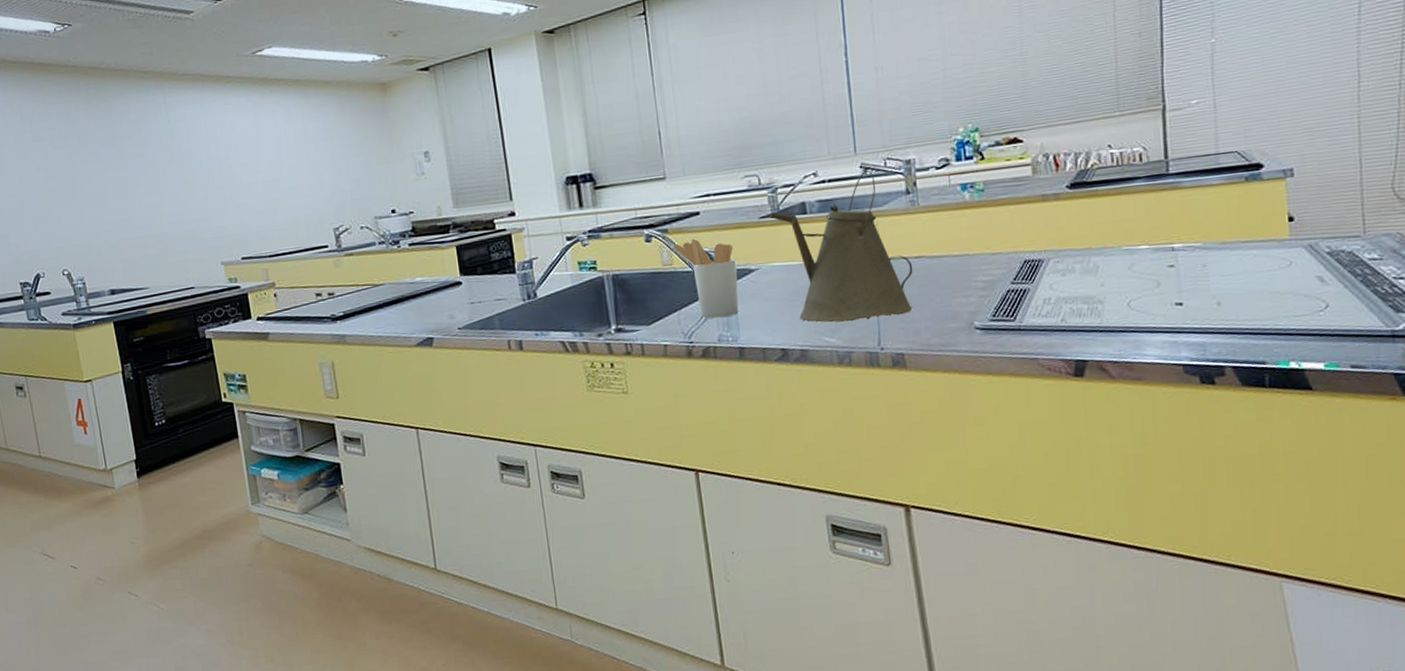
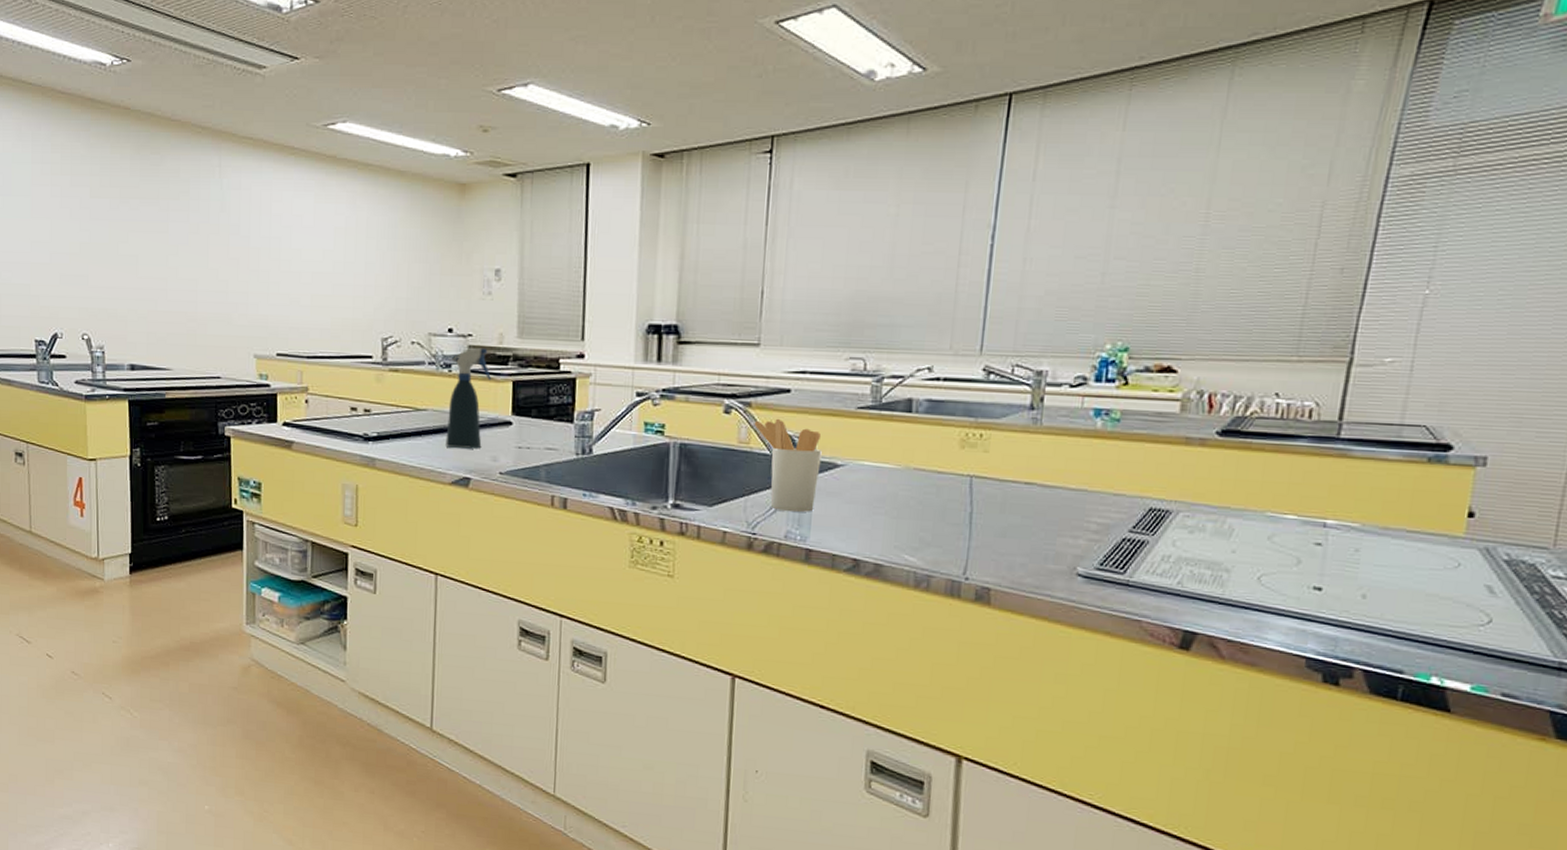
spray bottle: none [397,221,438,314] -> present [445,347,492,449]
kettle: present [769,169,913,323] -> none [868,374,1021,545]

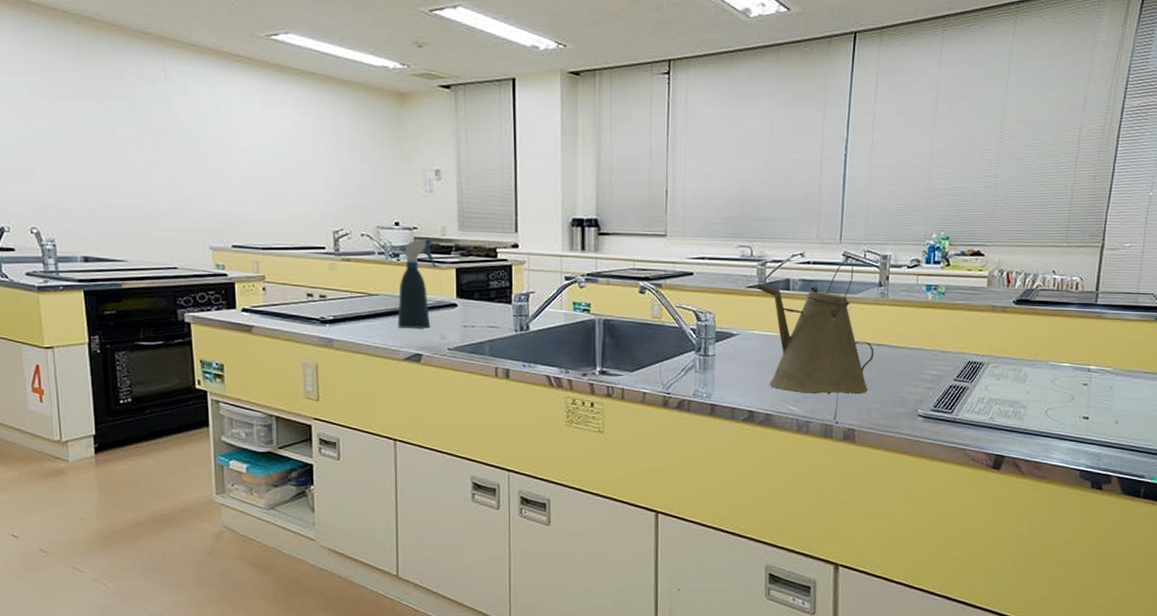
utensil holder: present [754,418,822,513] -> none [664,296,720,375]
kettle: none [868,374,1021,545] -> present [755,258,874,395]

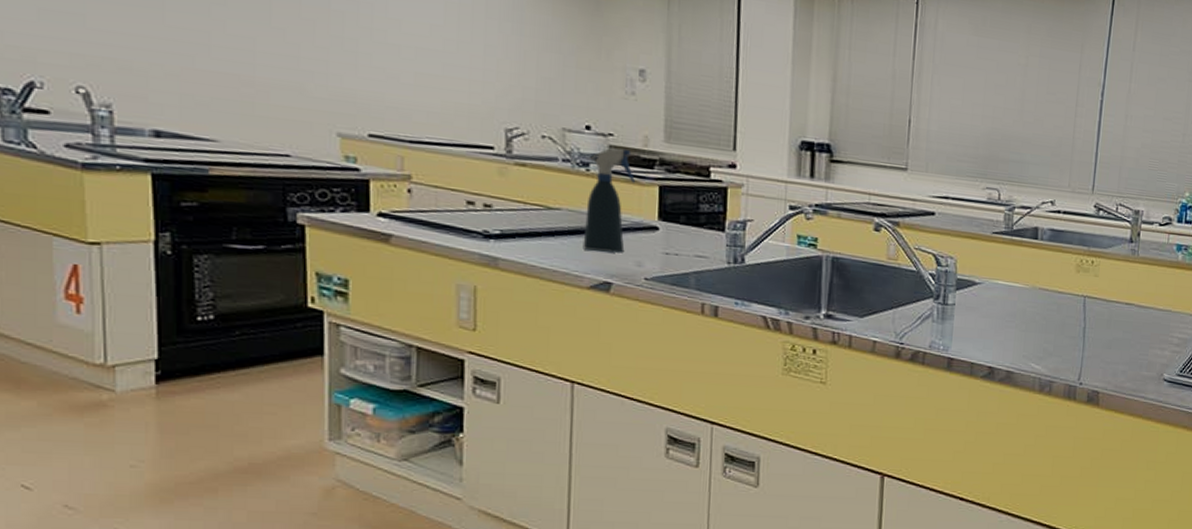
kettle: present [755,258,874,395] -> none [1002,210,1122,355]

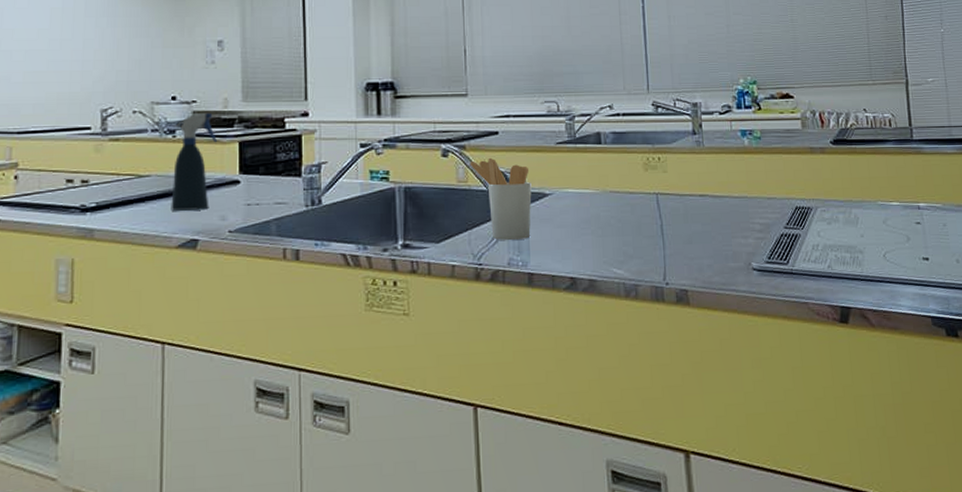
utensil holder: none [902,238,962,325] -> present [470,157,532,241]

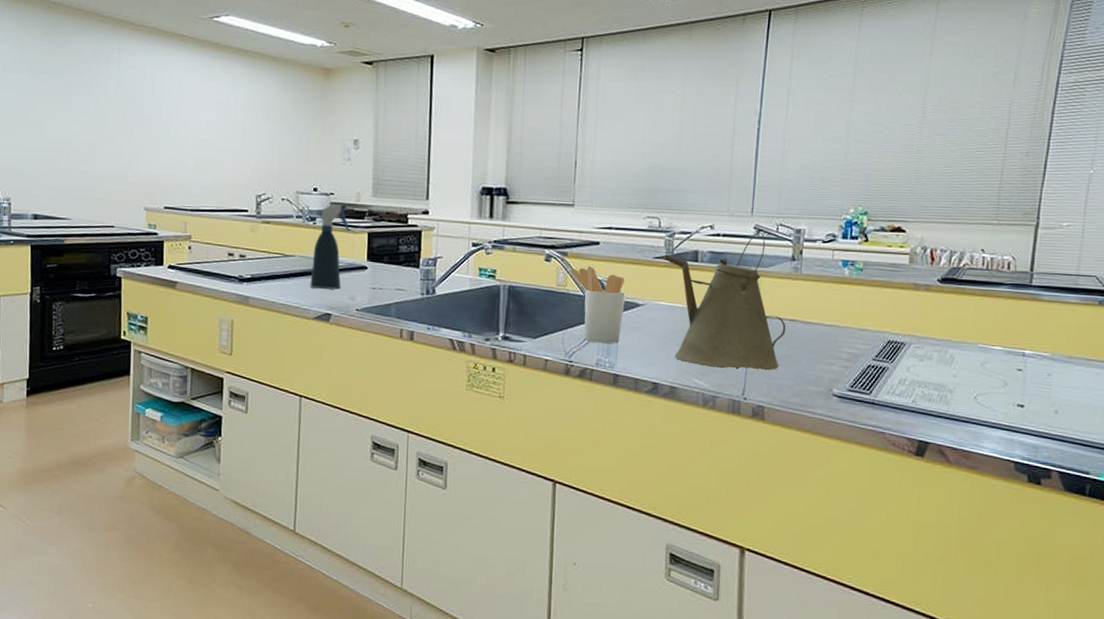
kettle: none [565,108,698,254] -> present [663,231,786,371]

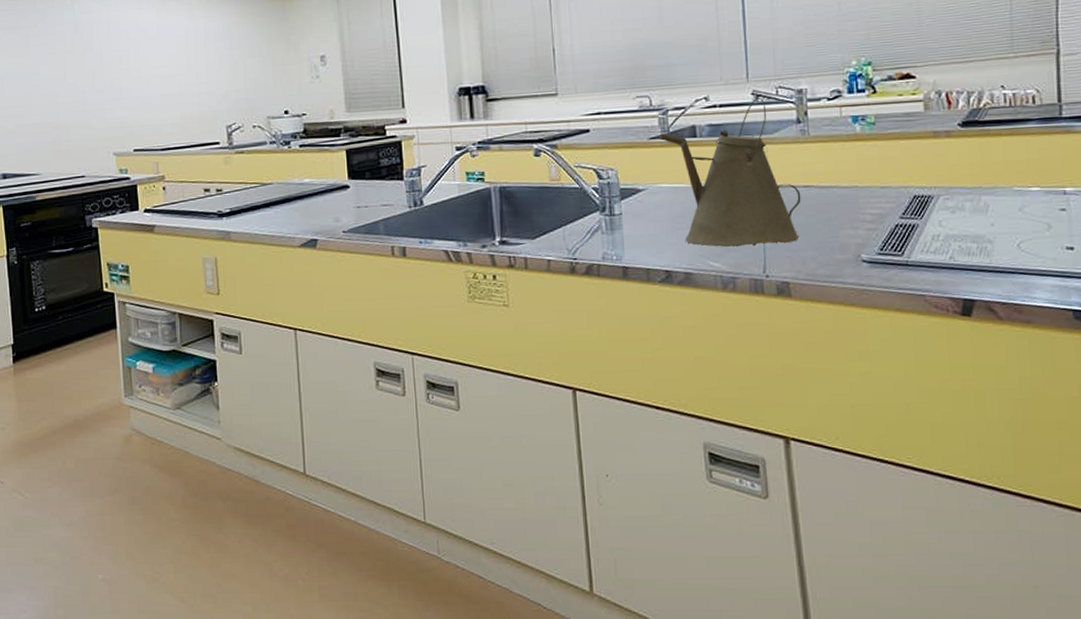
spray bottle: present [310,204,351,289] -> none [288,124,327,214]
utensil holder: present [570,265,626,344] -> none [562,155,625,236]

